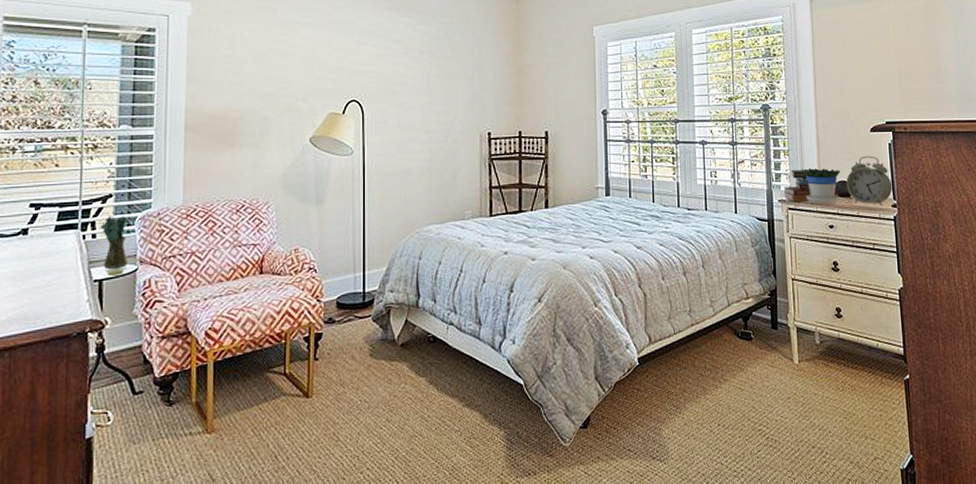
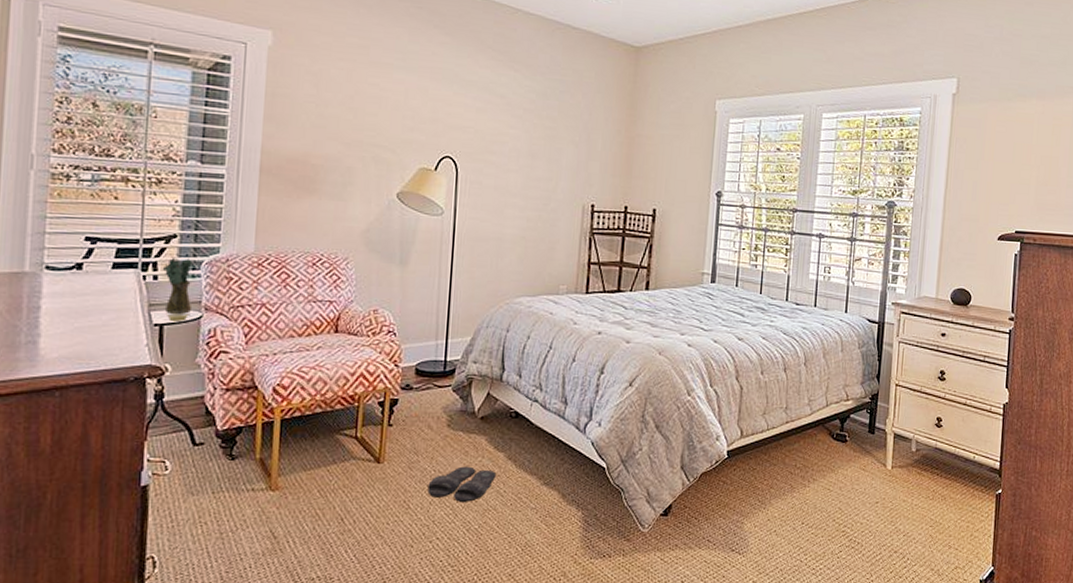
slippers: none [355,394,418,430] -> present [427,466,495,502]
books: present [783,169,838,203] -> none [898,273,956,308]
flowerpot: present [802,168,840,206] -> none [921,272,961,313]
alarm clock: present [846,156,892,206] -> none [964,265,1012,318]

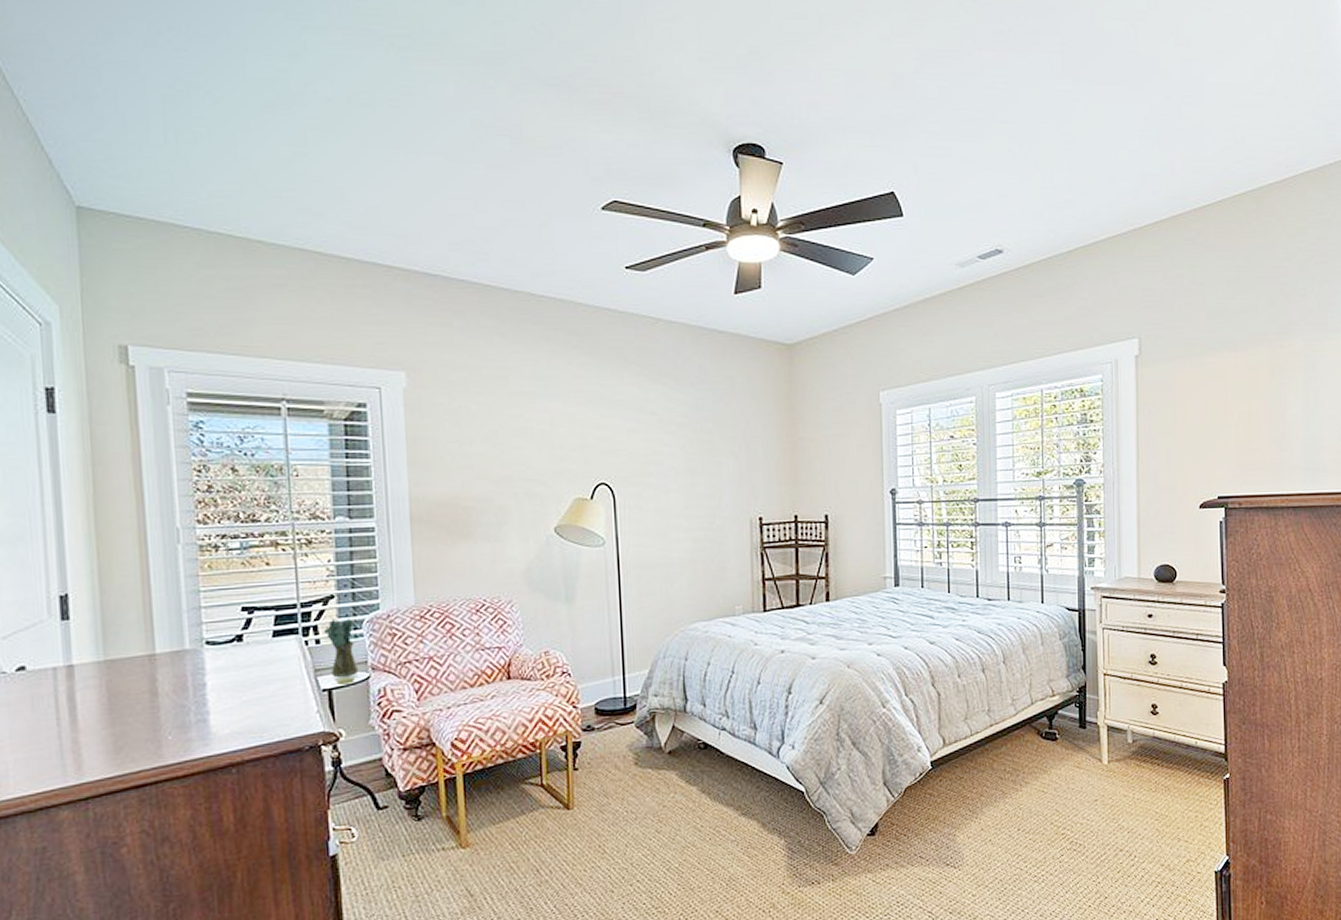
slippers: present [427,466,495,502] -> none [622,804,690,842]

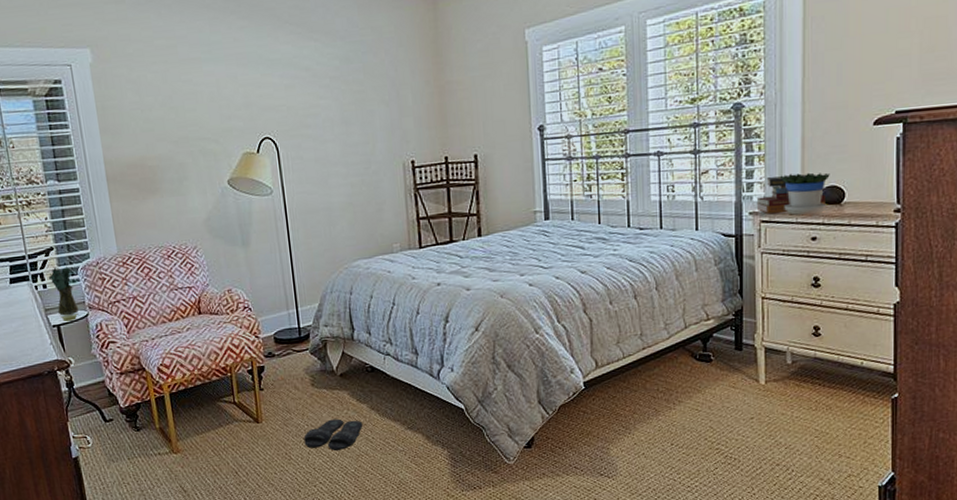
slippers: none [622,804,690,842] -> present [304,419,362,450]
books: none [1097,552,1159,590] -> present [756,174,825,214]
flowerpot: none [1119,551,1163,593] -> present [781,172,830,216]

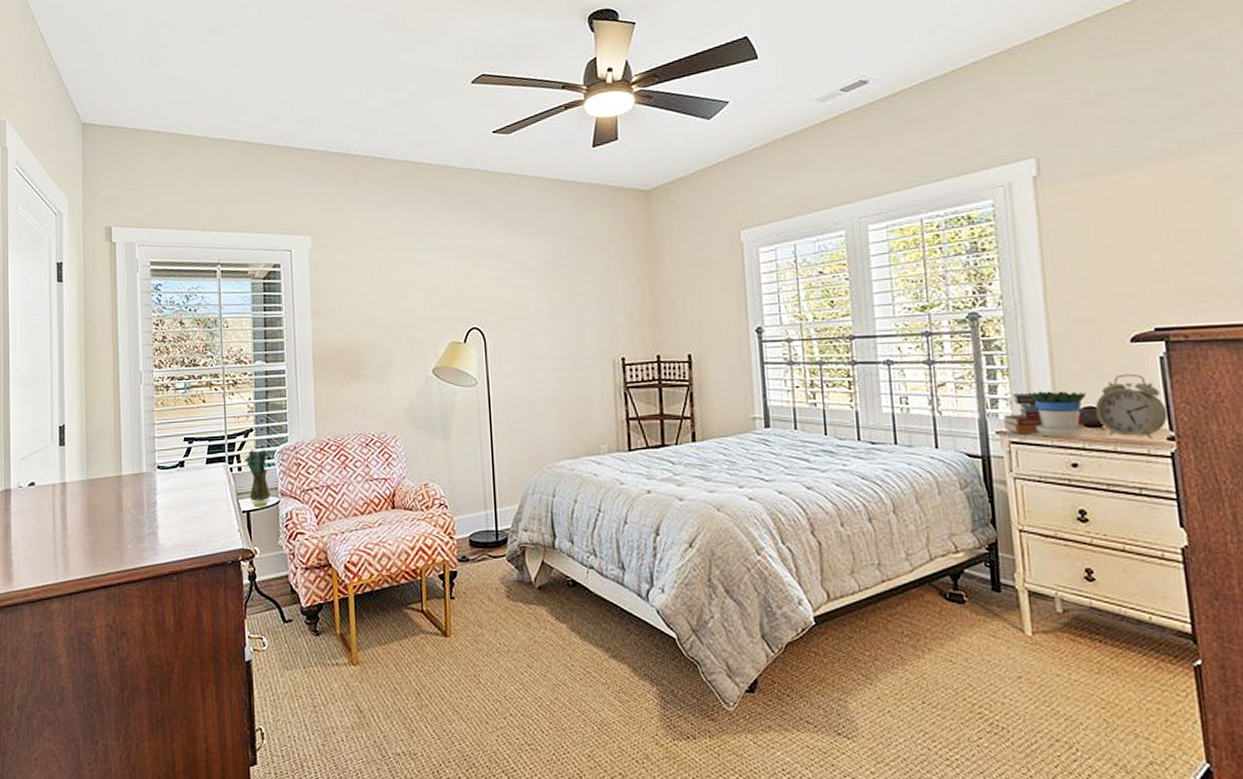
slippers: present [304,419,362,450] -> none [495,639,560,676]
alarm clock: none [836,154,897,212] -> present [1094,373,1168,439]

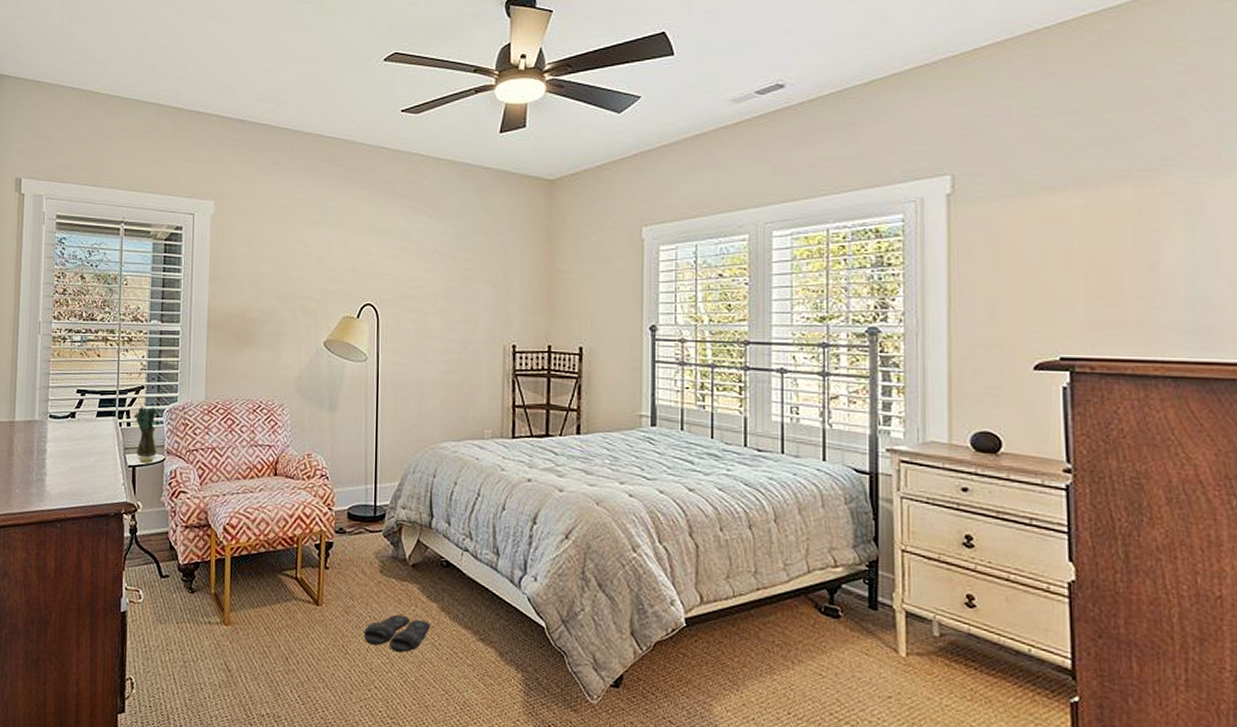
slippers: none [495,639,560,676] -> present [364,614,429,652]
books: present [1002,392,1084,435] -> none [894,413,978,455]
flowerpot: present [1029,391,1086,439] -> none [924,412,983,462]
alarm clock: present [1094,373,1168,439] -> none [990,401,1066,469]

